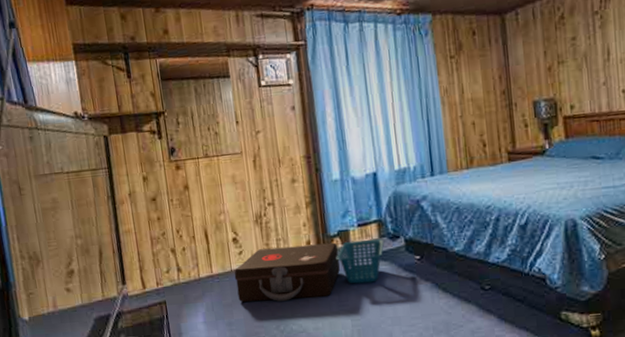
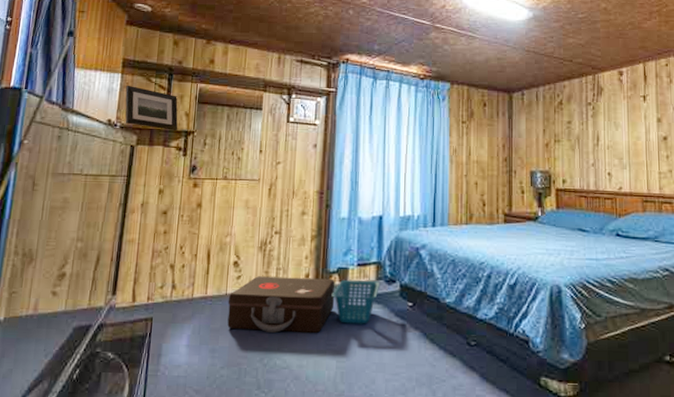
picture frame: none [83,72,147,115] -> present [125,85,178,131]

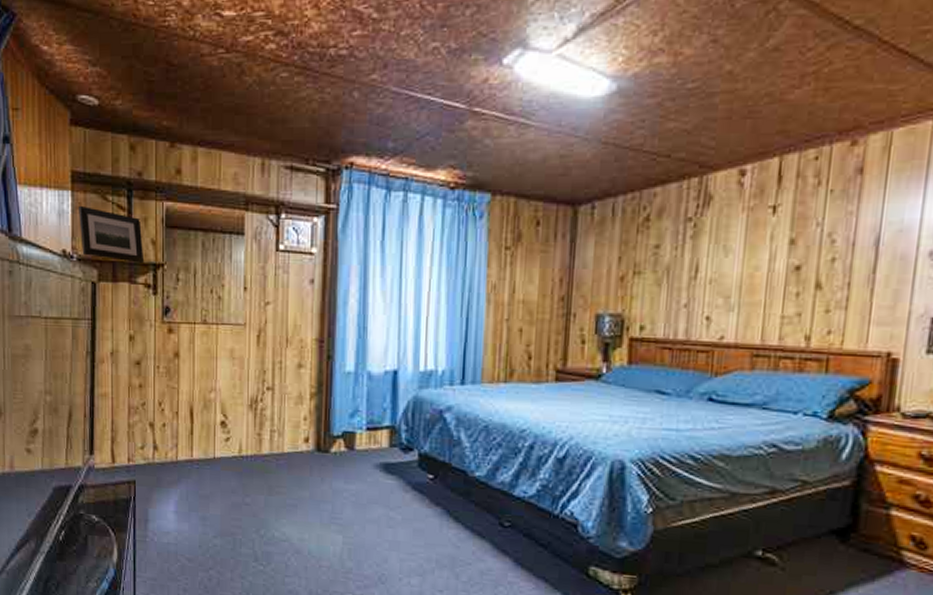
suitcase: present [227,276,336,334] -> none [216,438,340,505]
laundry basket: present [331,279,381,324] -> none [336,445,395,497]

